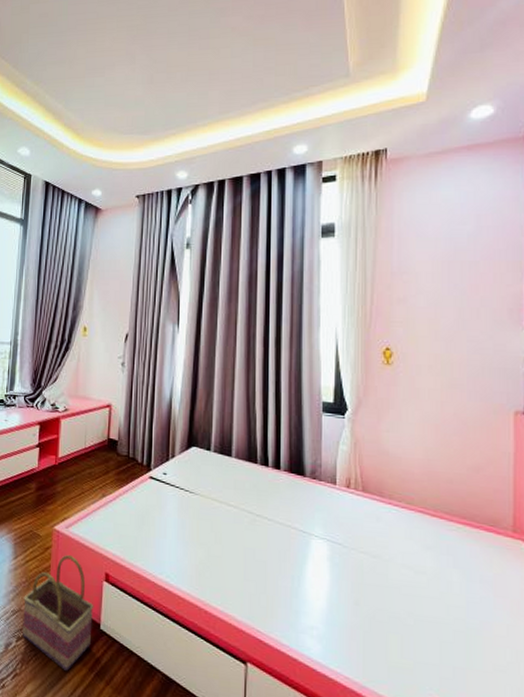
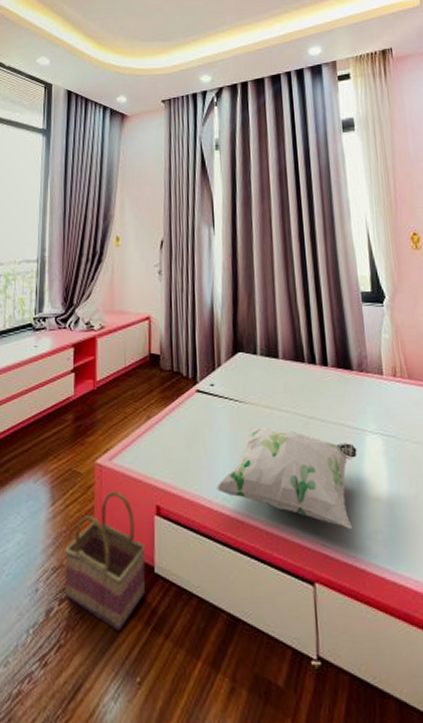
decorative pillow: none [162,516,301,621] -> present [216,426,357,528]

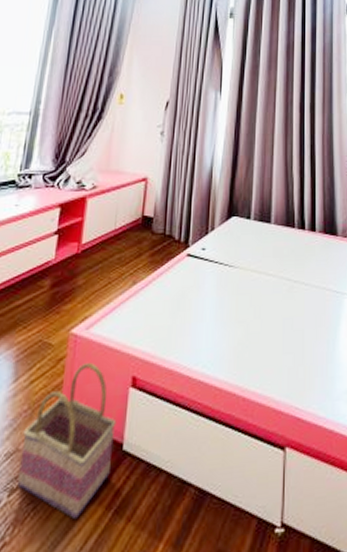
decorative pillow: present [216,426,357,528] -> none [197,291,335,390]

